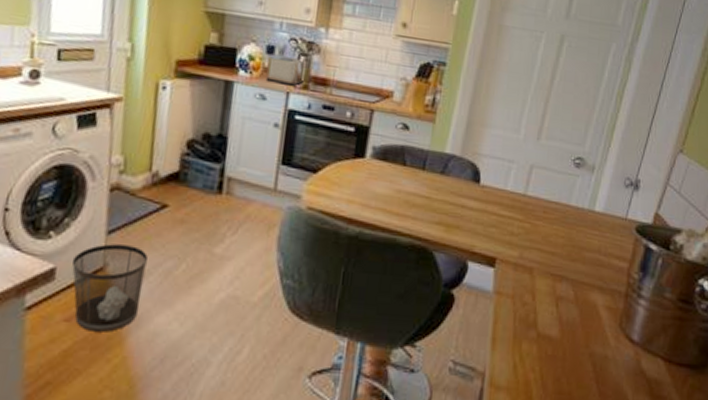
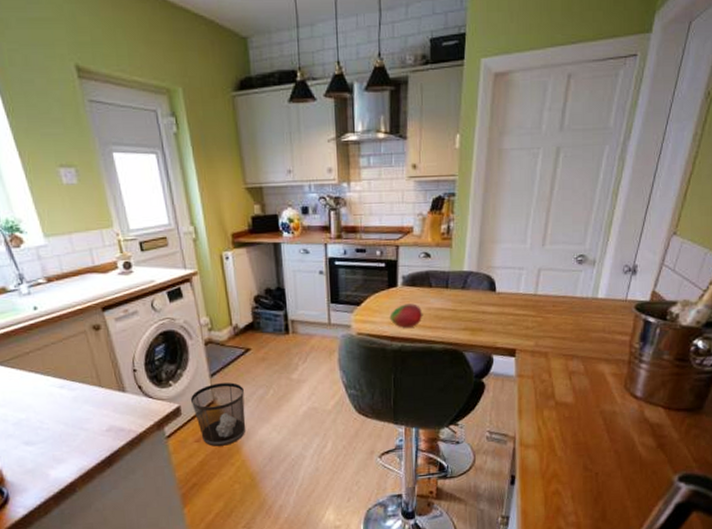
toaster: present [265,55,306,87] -> none [304,213,337,239]
fruit: none [350,180,391,211] -> present [389,303,423,328]

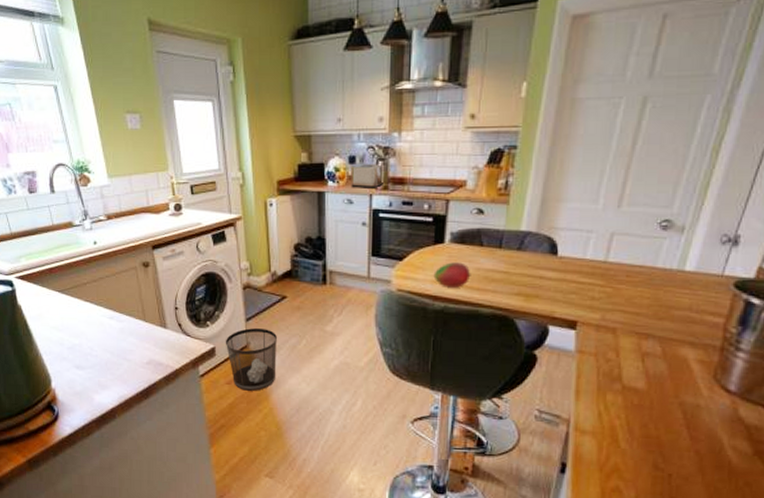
toaster: none [304,213,337,239] -> present [351,163,384,190]

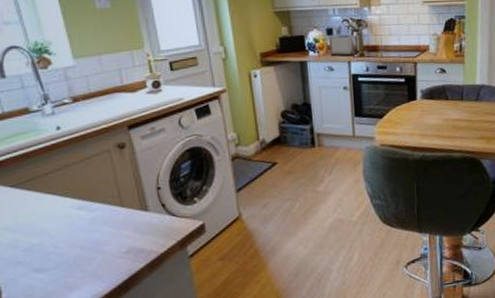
waste bin: present [225,328,277,391] -> none [215,197,272,264]
fruit: present [433,262,471,288] -> none [410,115,442,138]

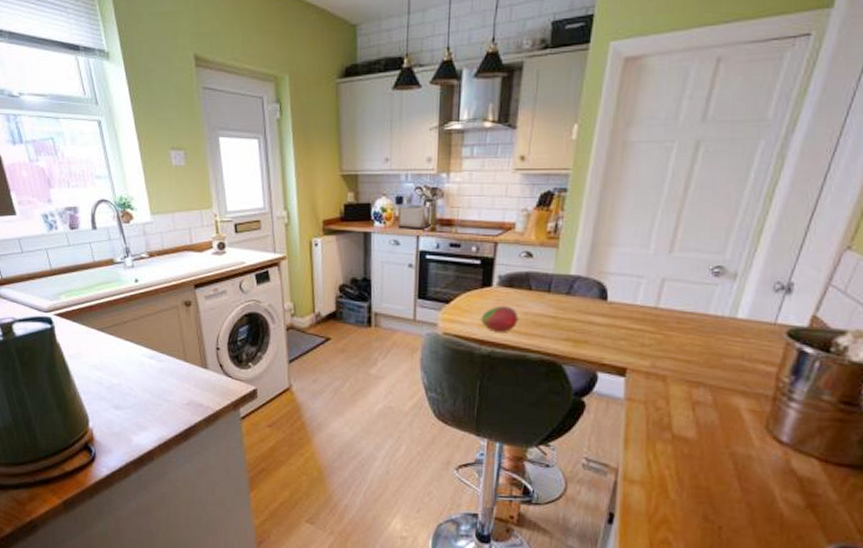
fruit: none [410,115,442,138] -> present [480,306,519,332]

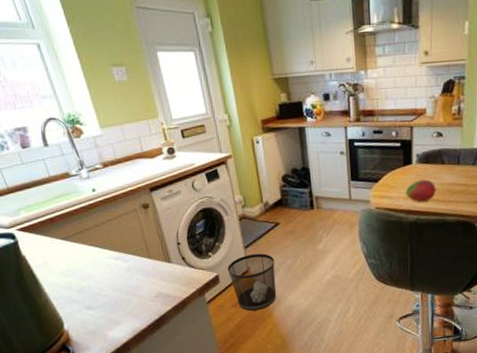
waste bin: none [267,370,320,435] -> present [227,253,276,311]
toaster: present [397,204,431,231] -> none [326,99,356,122]

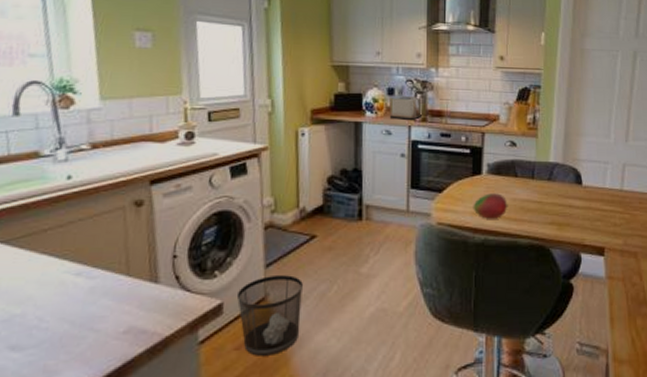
toaster: none [326,99,356,122] -> present [389,95,422,121]

